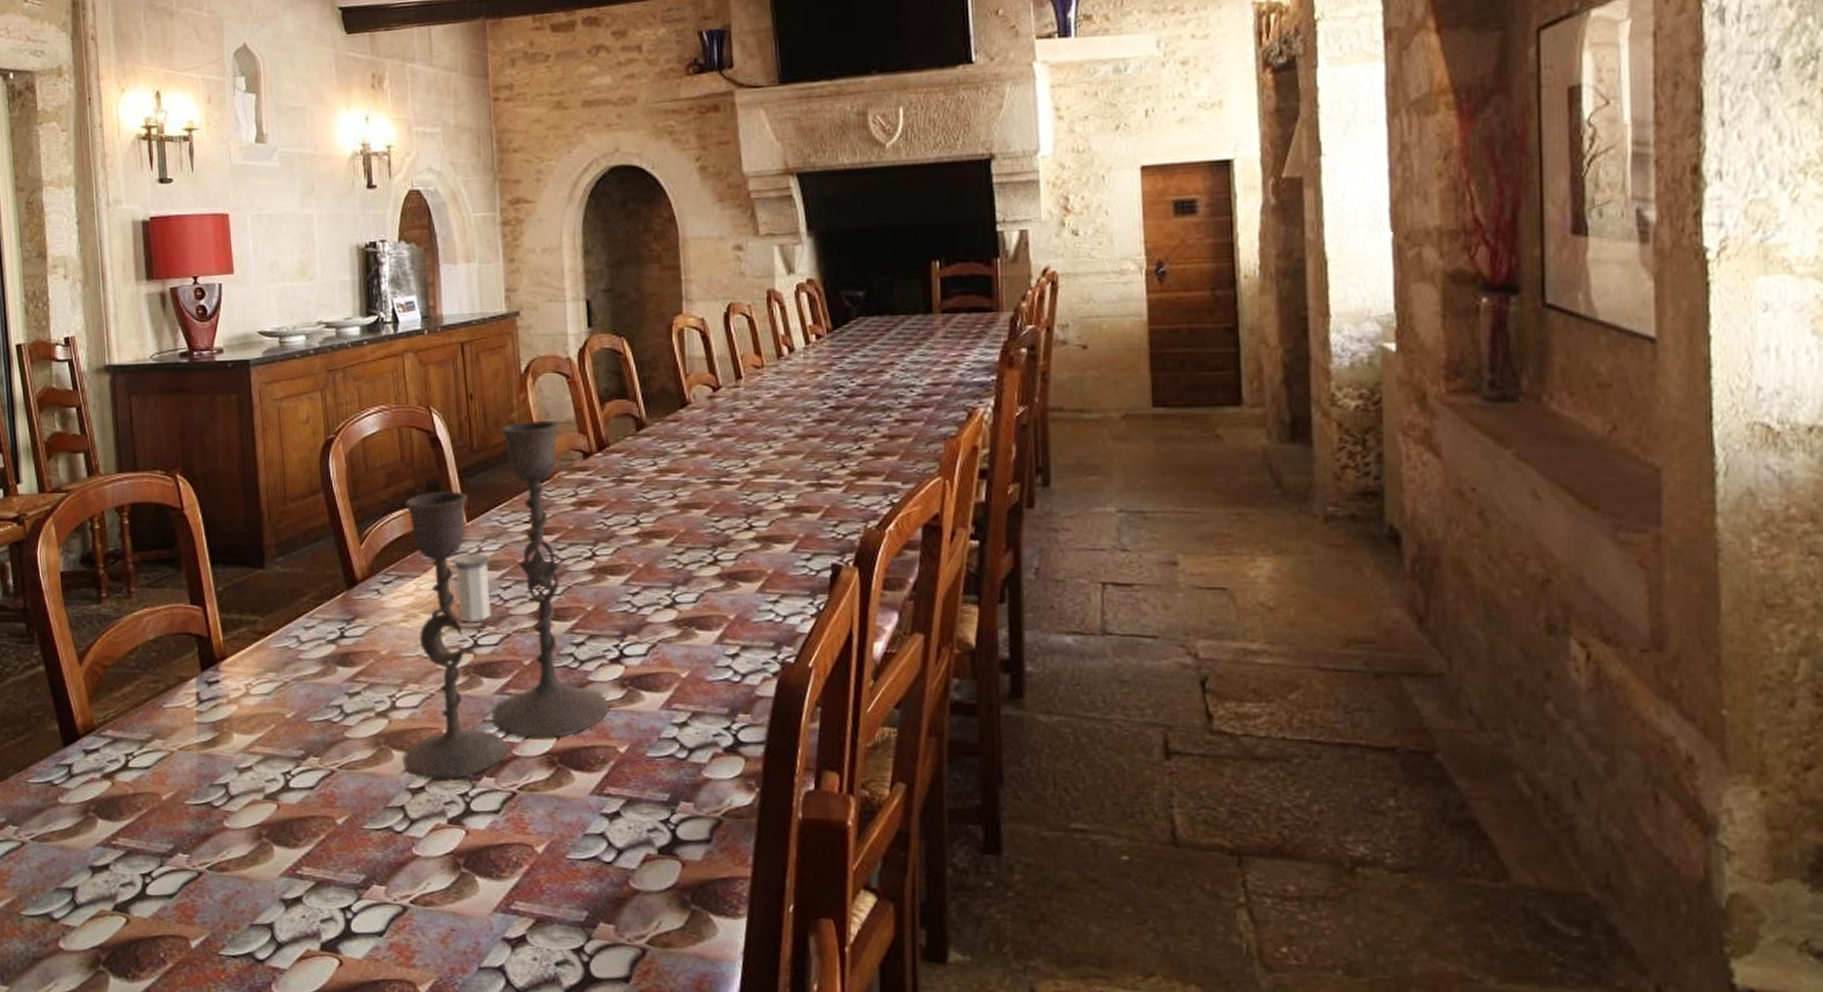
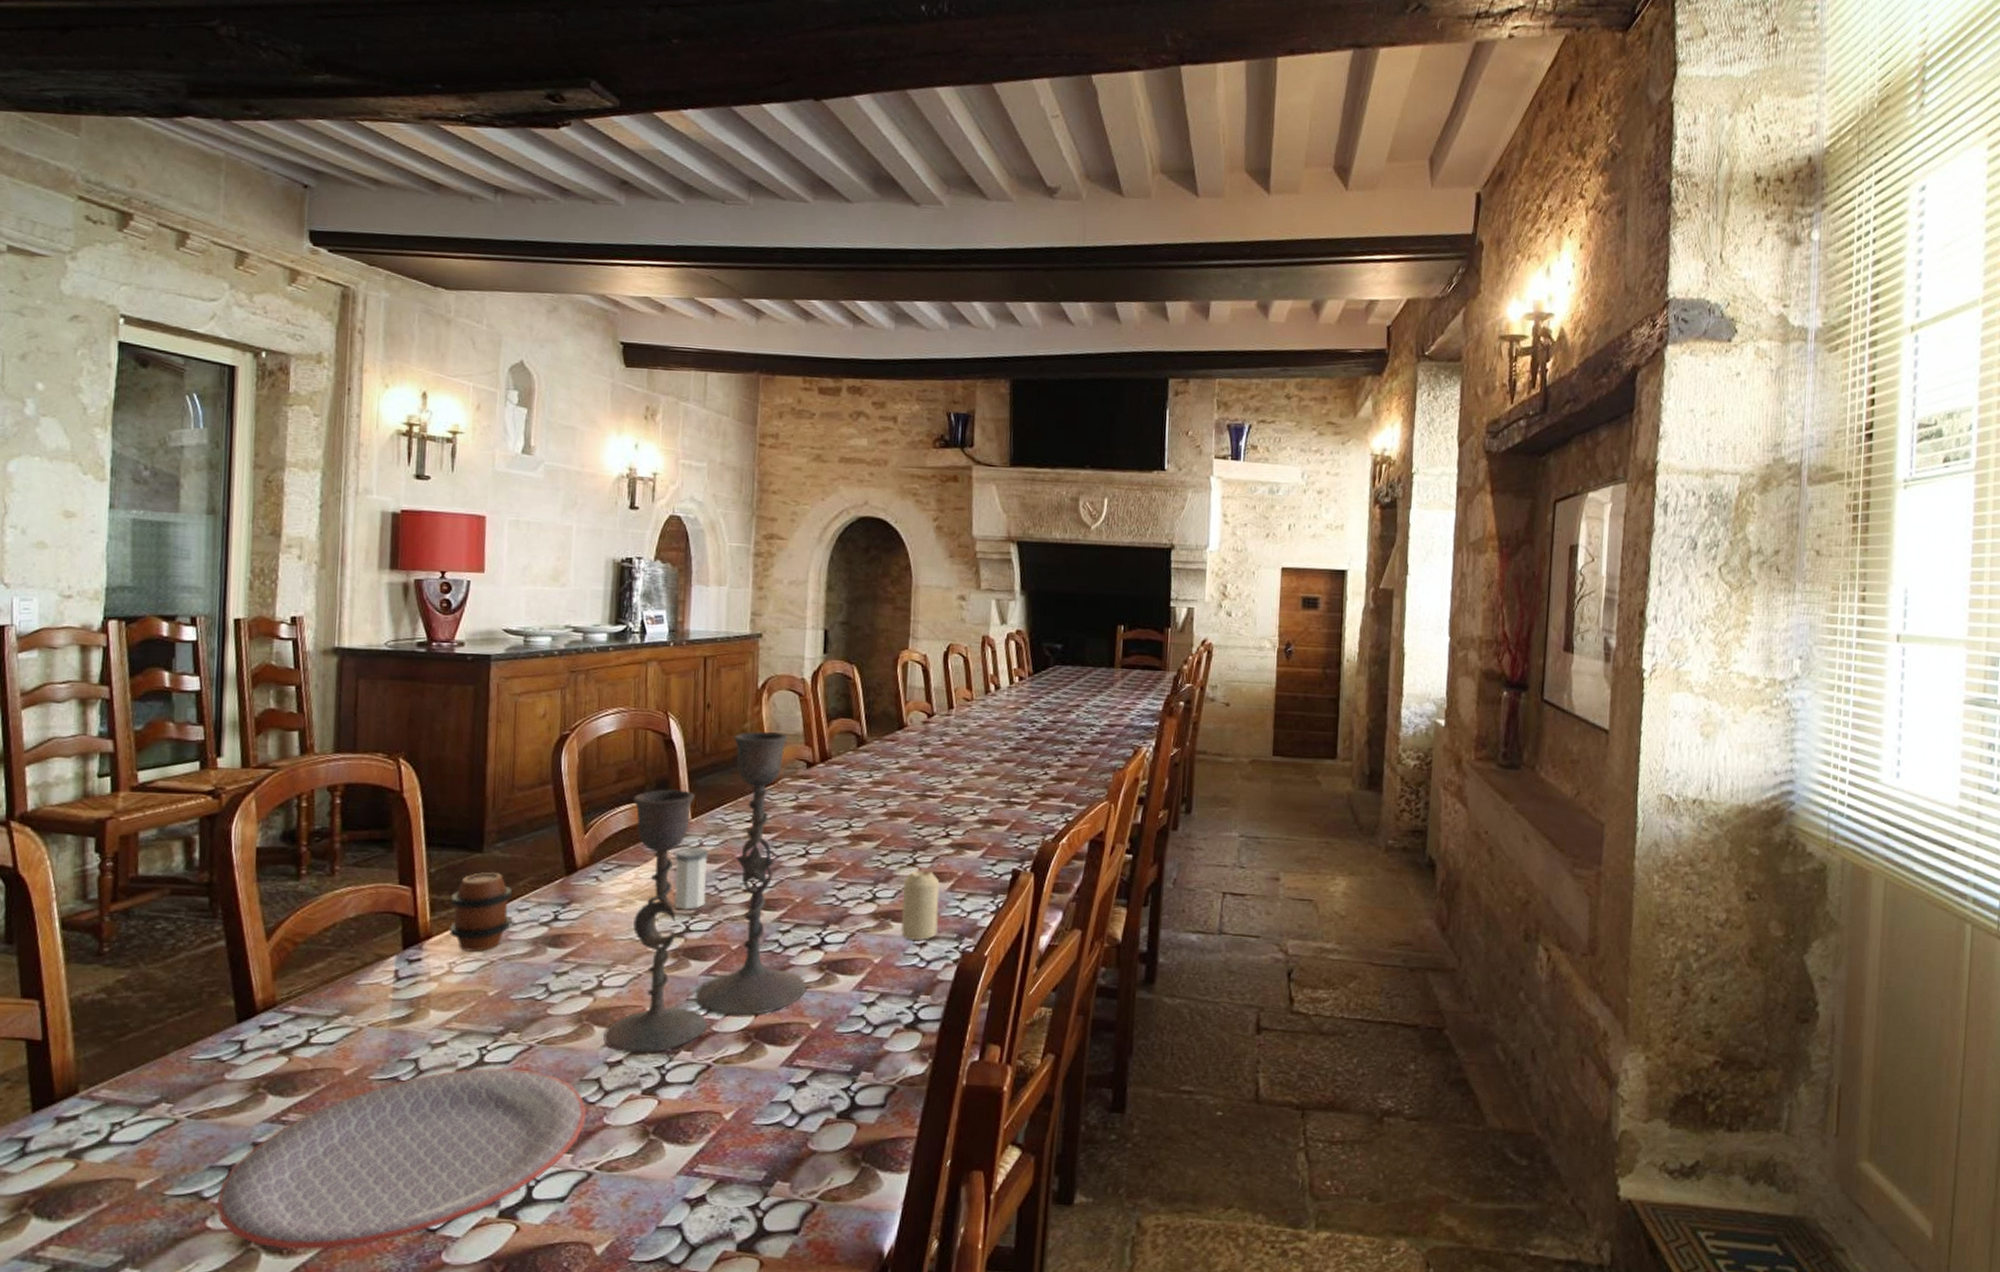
plate: none [65,793,395,975] -> present [216,1067,586,1250]
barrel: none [239,588,300,672] -> present [448,872,512,952]
candle: none [704,569,750,652] -> present [900,870,939,941]

